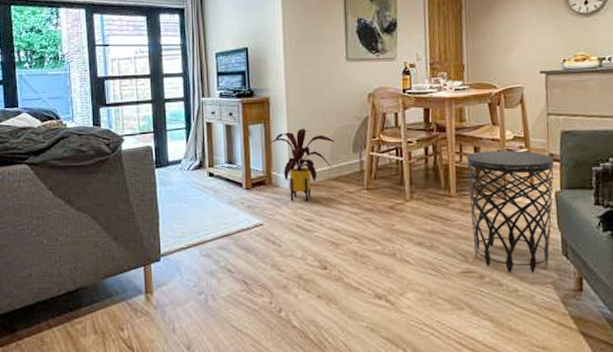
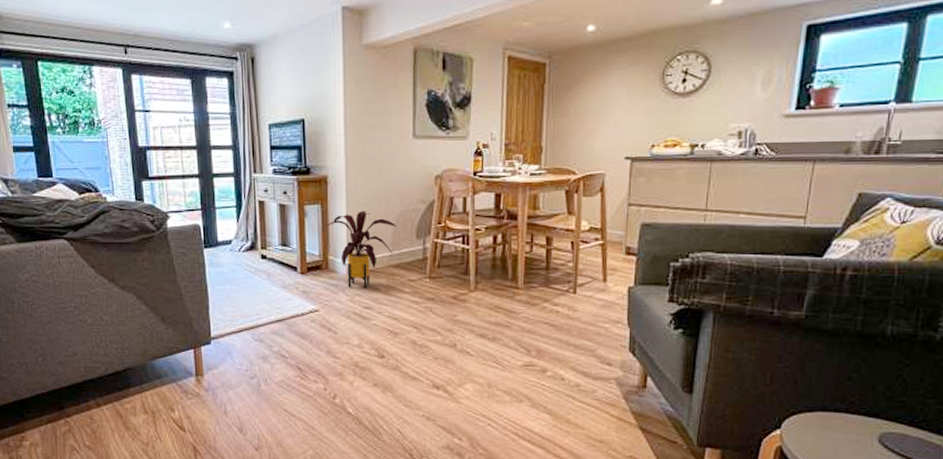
side table: present [467,150,554,273] -> none [537,241,630,369]

